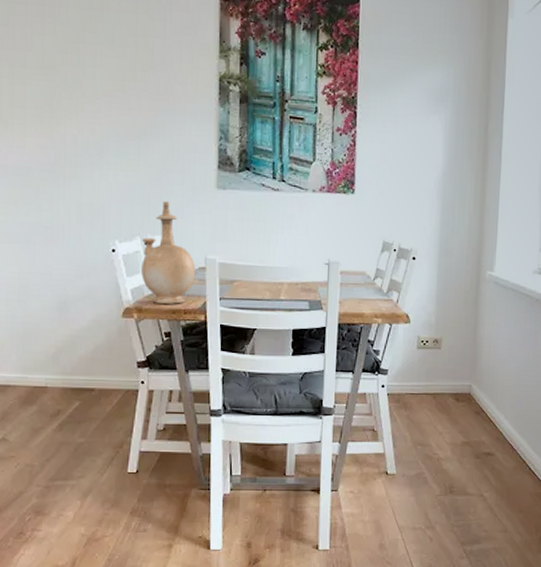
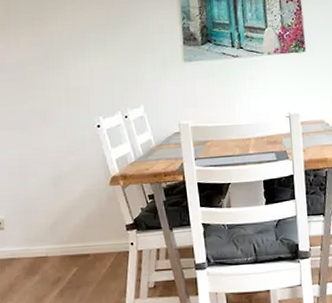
vase: present [142,201,196,304] -> none [123,78,172,169]

